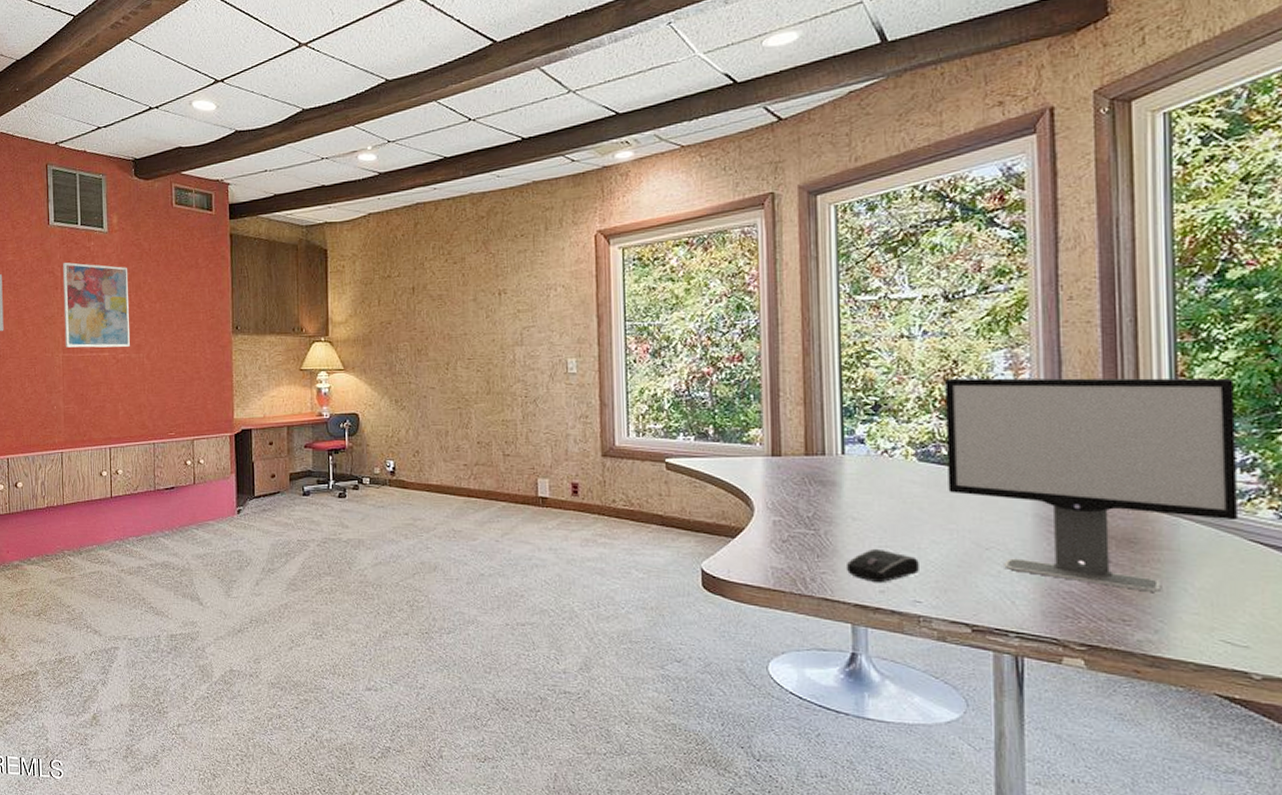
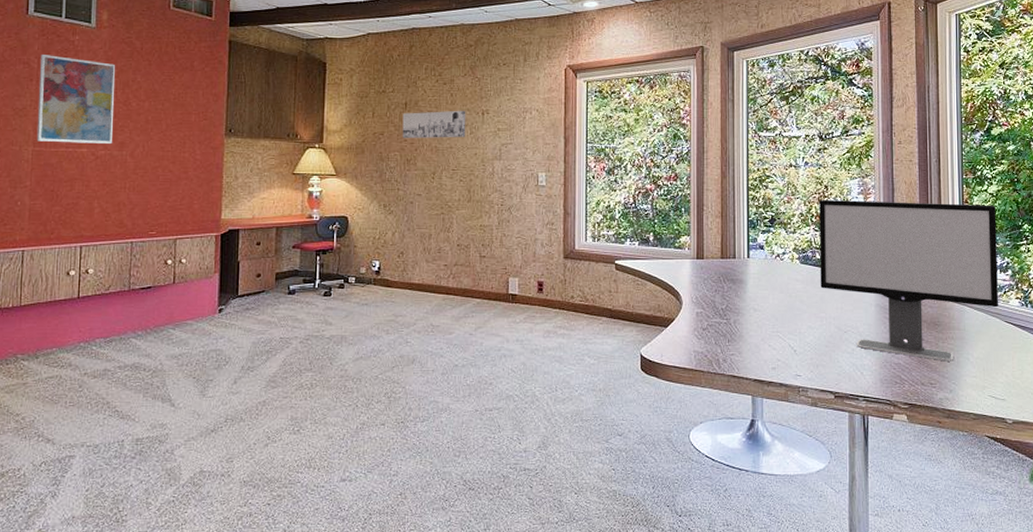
wall art: none [410,291,481,327] -> present [402,110,466,139]
computer mouse: present [847,548,919,584] -> none [749,333,800,362]

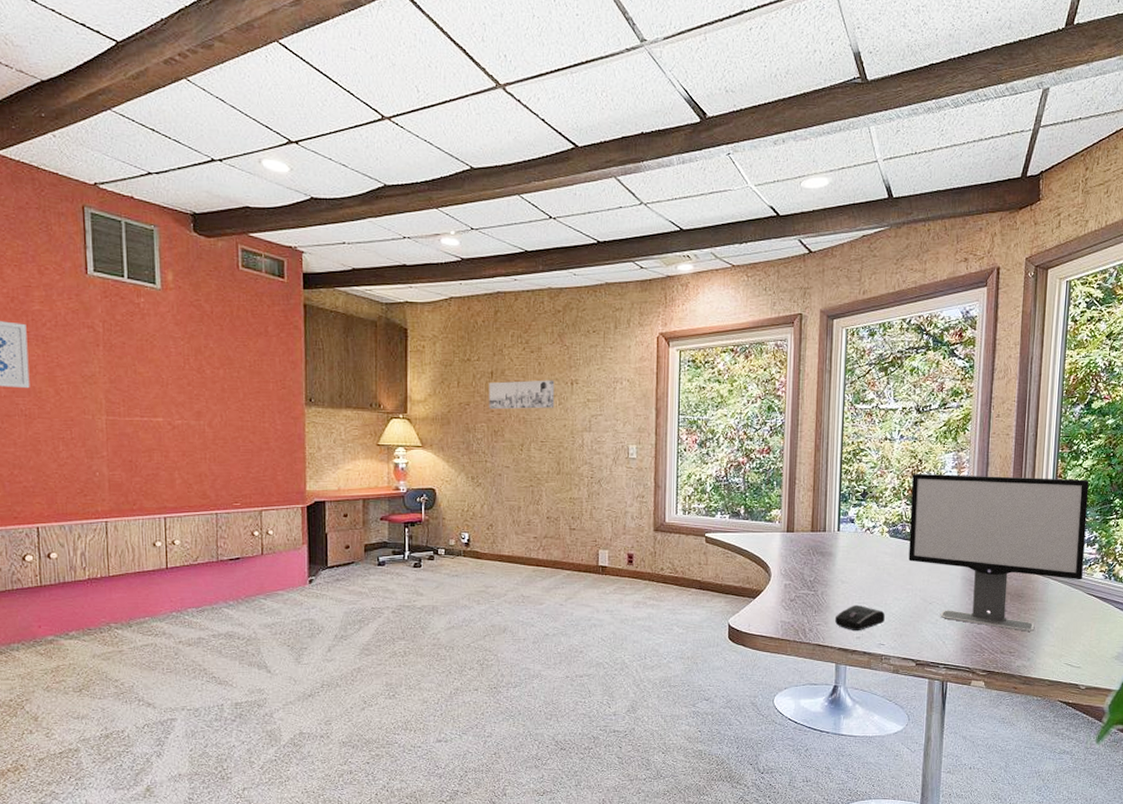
wall art: present [36,55,116,143] -> none [105,318,188,413]
computer mouse: none [749,333,800,362] -> present [835,604,885,631]

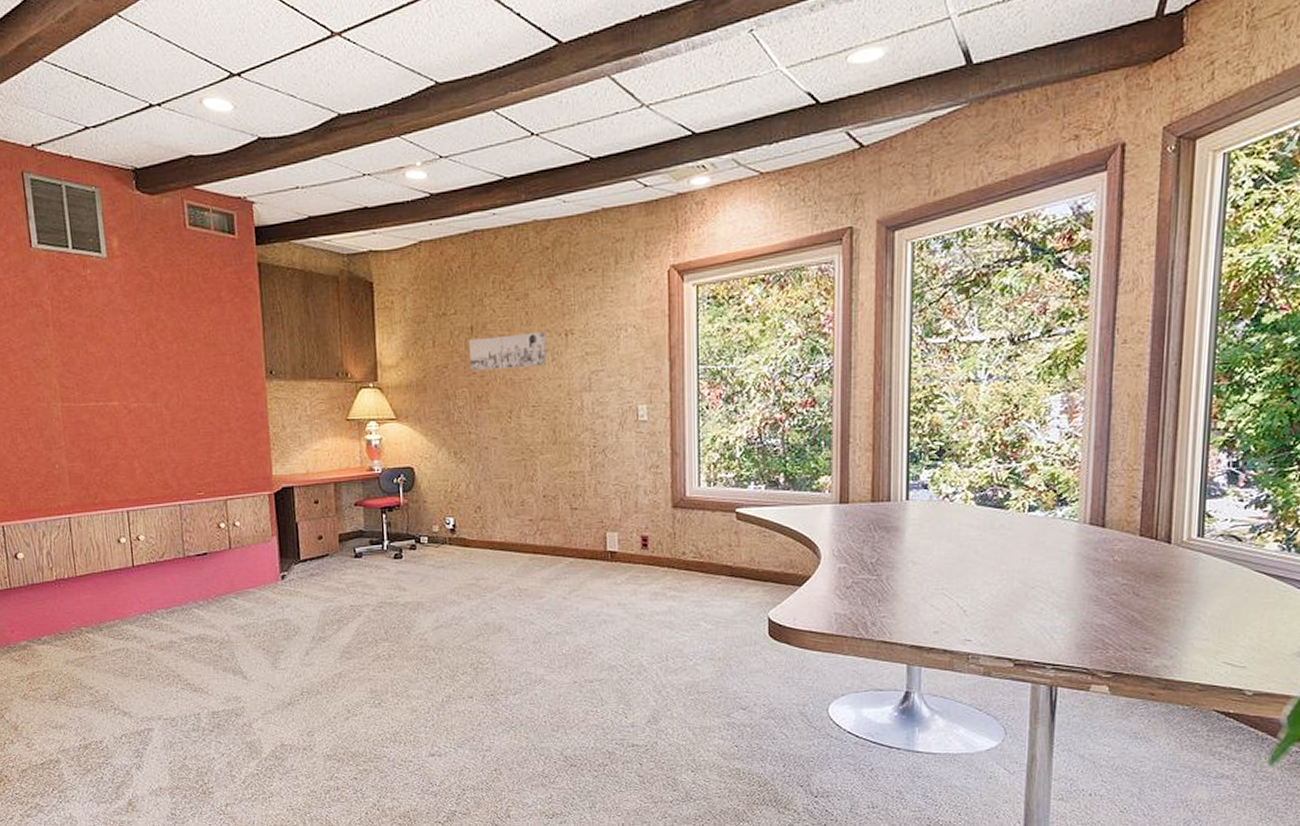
computer mouse: present [835,604,885,631] -> none [906,591,971,625]
computer monitor: present [908,473,1089,631] -> none [1002,419,1258,622]

